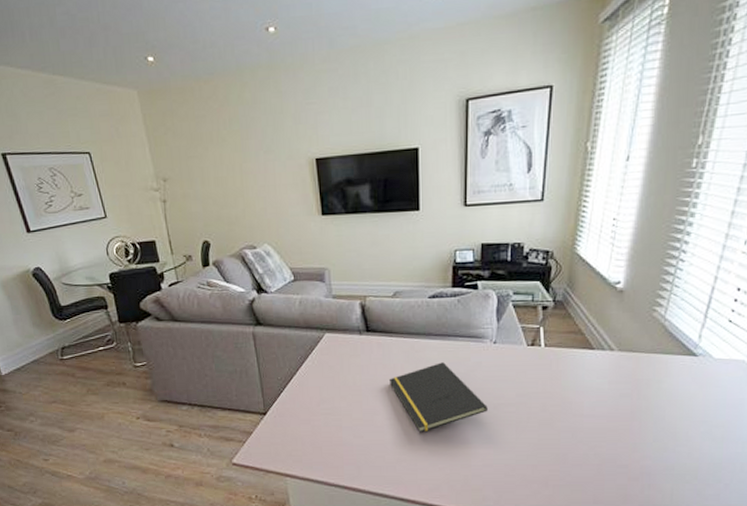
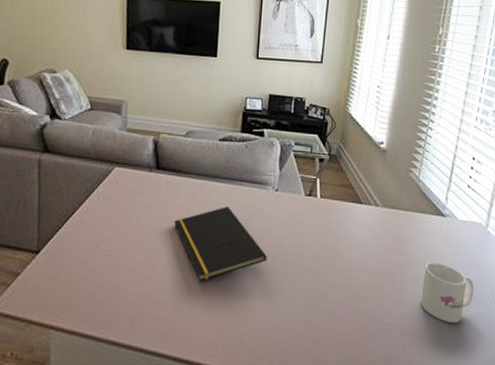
mug: none [663,404,731,464] -> present [420,263,474,324]

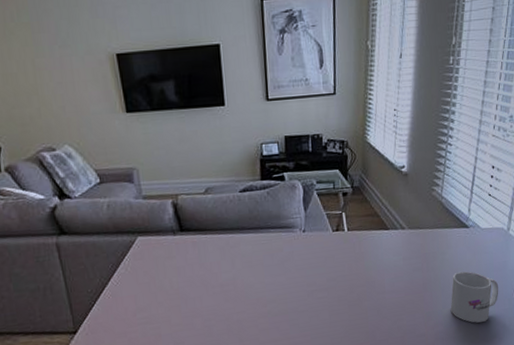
notepad: present [173,207,267,281] -> none [206,255,302,330]

